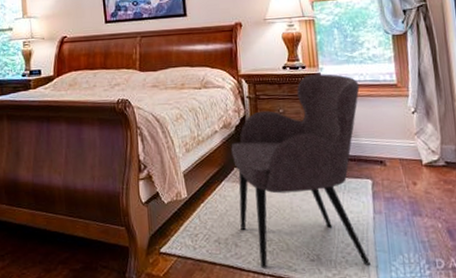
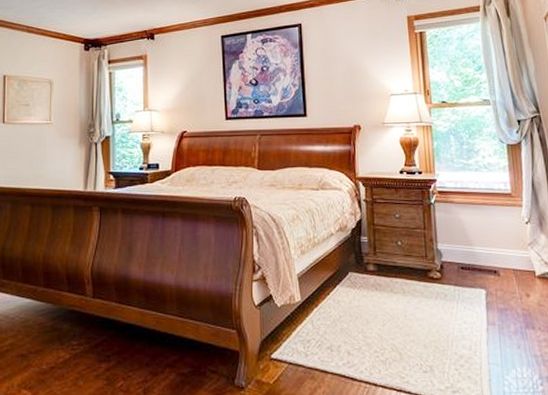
armchair: present [231,74,370,268] -> none [346,180,483,379]

